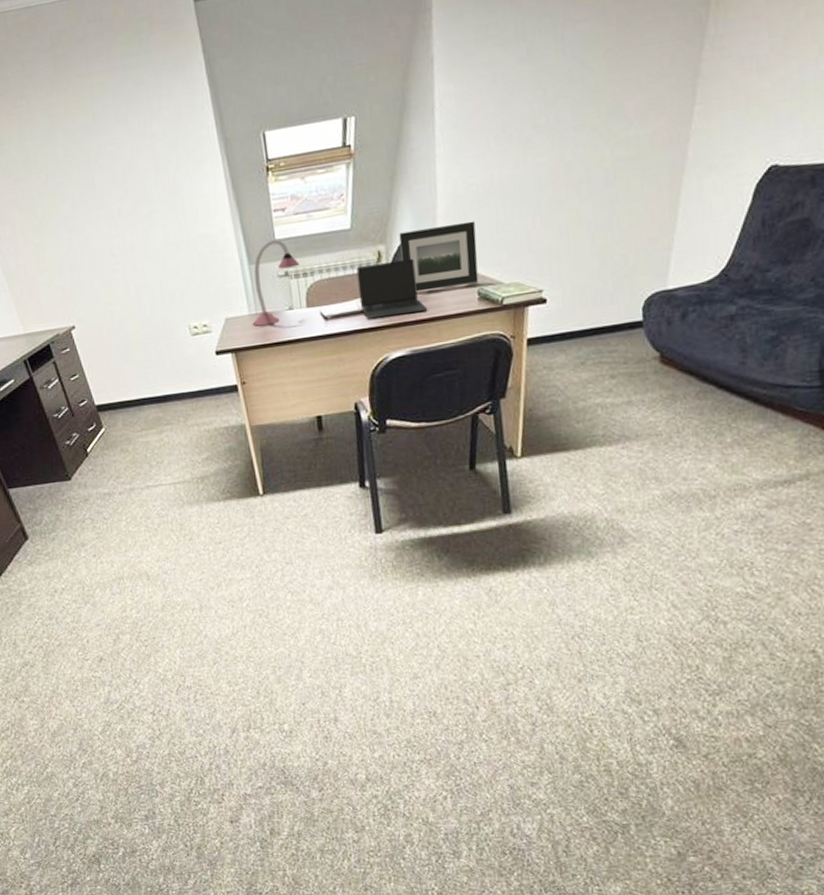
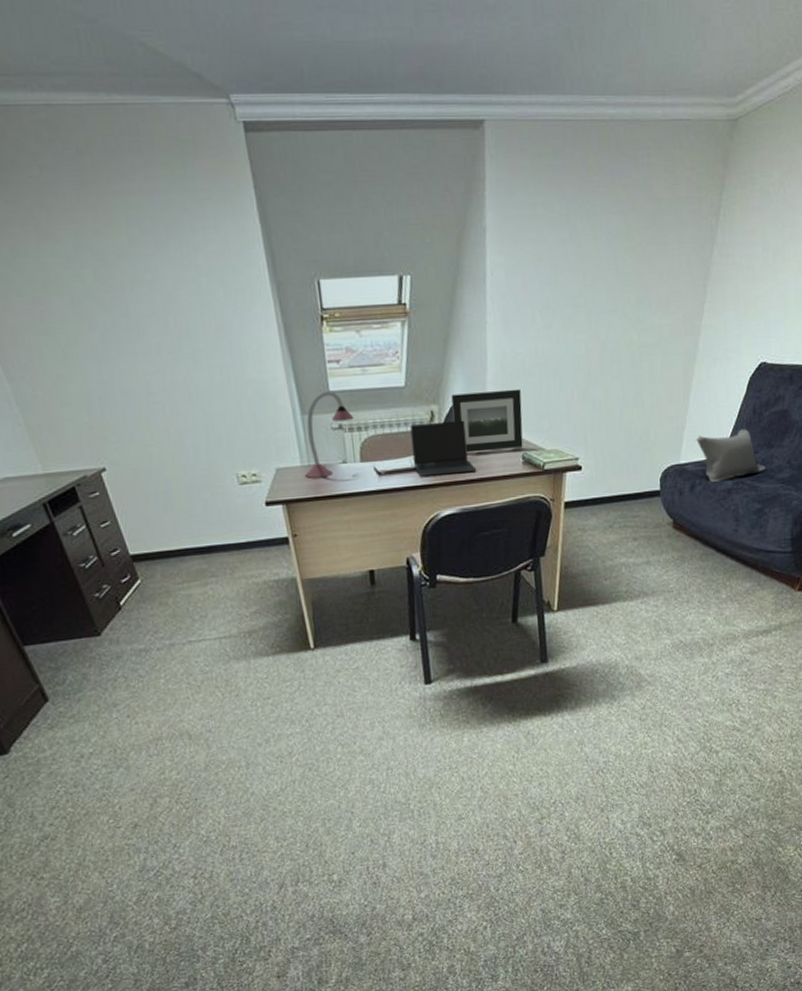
cushion: none [686,244,783,309] -> present [695,429,767,482]

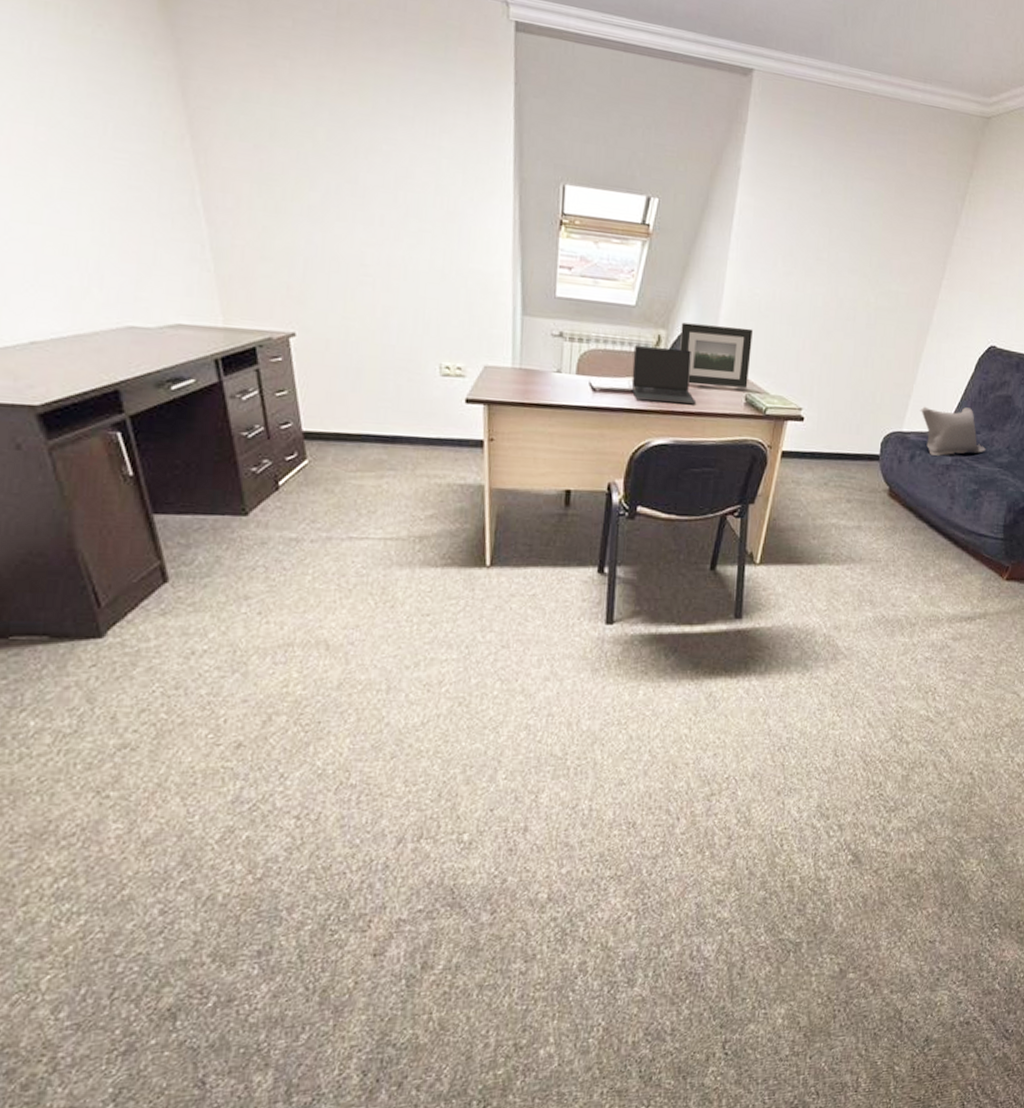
desk lamp: present [306,390,354,478] -> none [515,295,577,384]

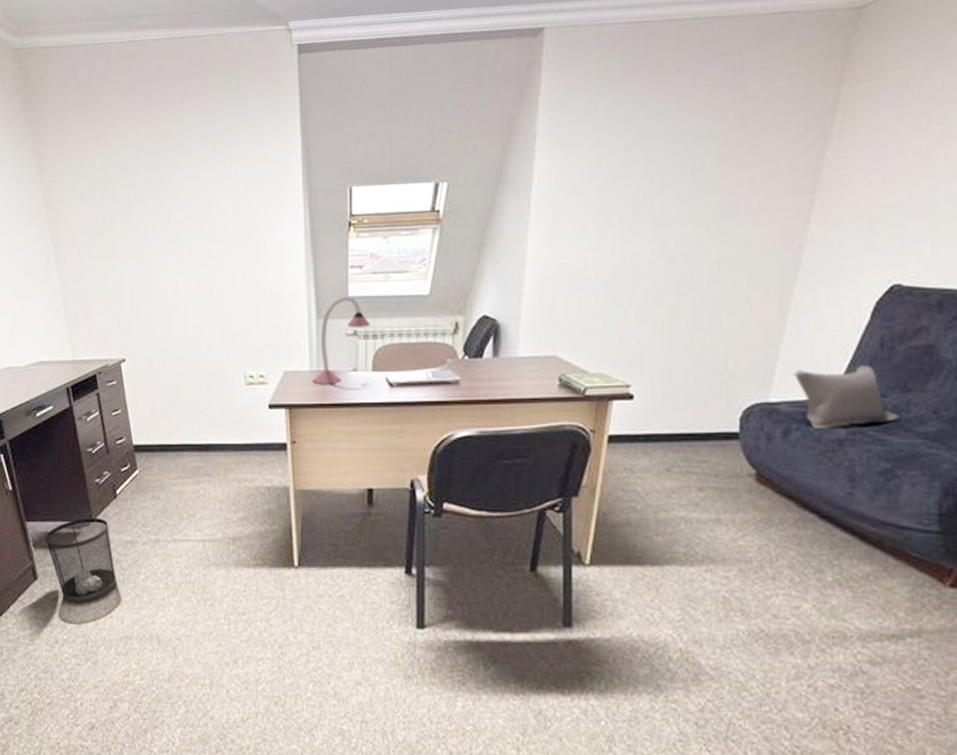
waste bin: none [179,511,276,608] -> present [45,517,116,603]
desk lamp: none [515,295,577,384] -> present [313,296,371,384]
laptop: present [631,346,697,405] -> none [430,334,503,392]
picture frame: present [680,322,753,389] -> none [480,303,563,370]

